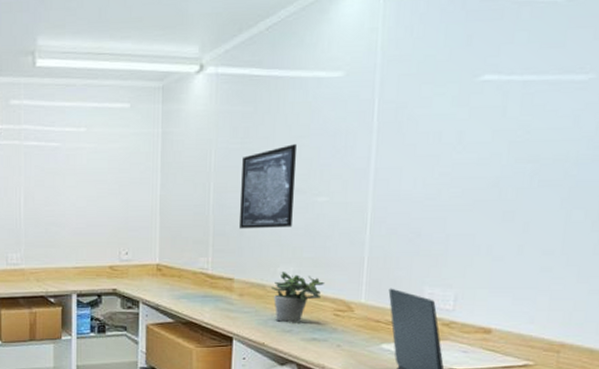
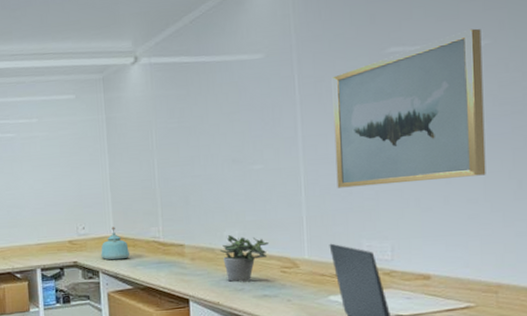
kettle: none [143,254,174,290] -> present [101,227,129,261]
wall art: present [240,144,297,229] -> none [181,120,233,199]
wall art: none [405,60,587,229] -> present [332,28,486,188]

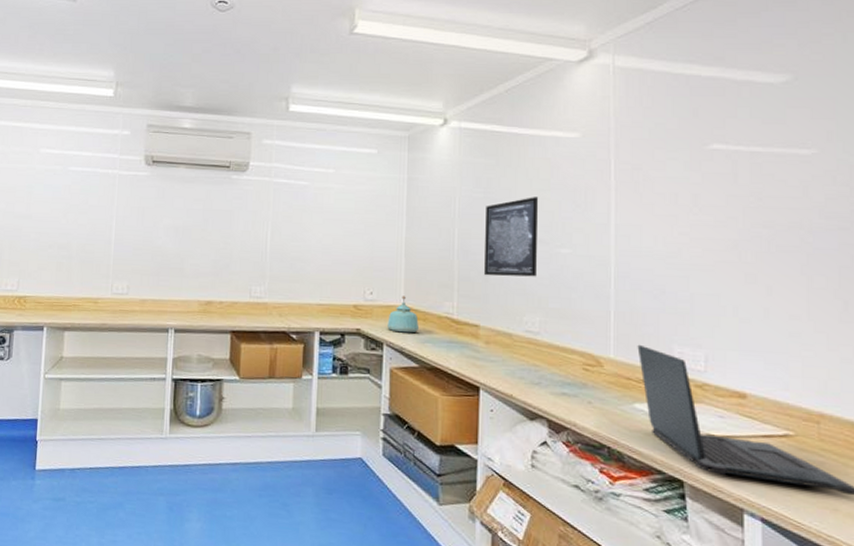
wall art: none [181,120,233,199] -> present [484,197,539,277]
potted plant: present [220,235,270,283] -> none [518,321,573,376]
wall art: present [332,28,486,188] -> none [649,136,810,291]

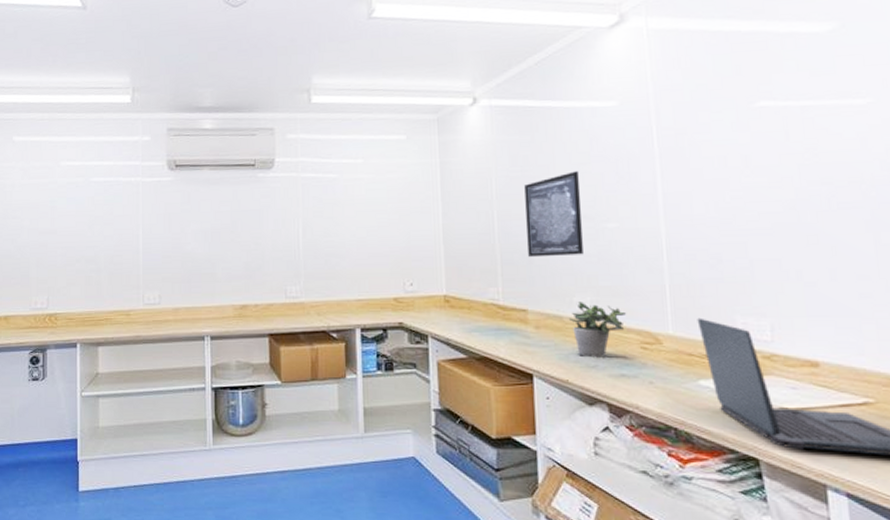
kettle: present [387,296,419,333] -> none [430,285,464,323]
potted plant: none [518,321,573,376] -> present [569,302,627,358]

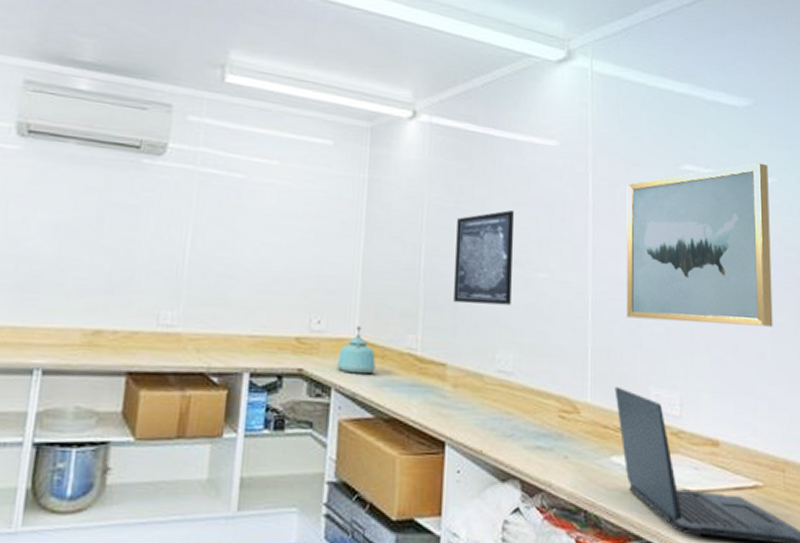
kettle: none [430,285,464,323] -> present [337,326,376,375]
potted plant: present [569,302,627,358] -> none [490,359,549,426]
wall art: none [694,85,878,254] -> present [626,162,773,327]

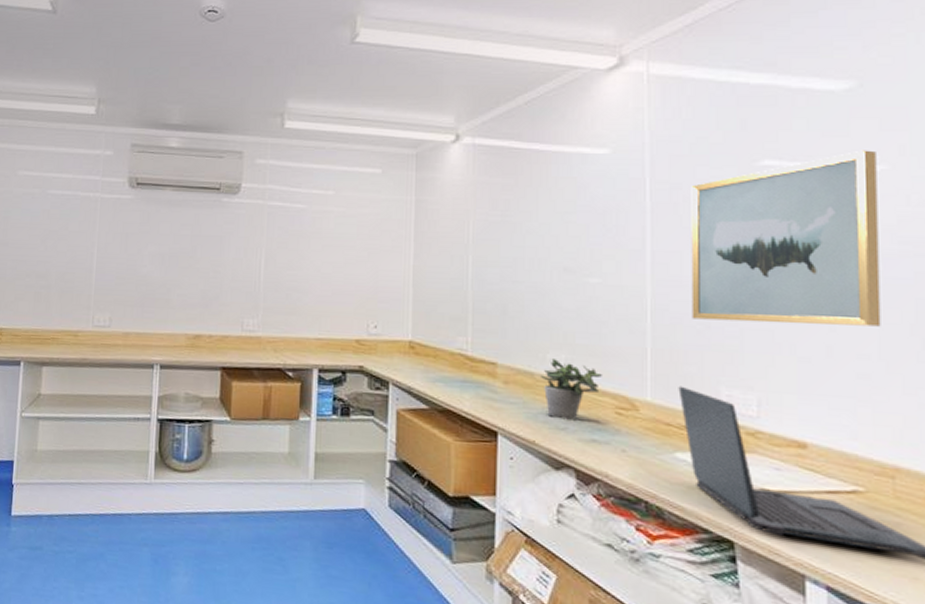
kettle: present [337,326,376,375] -> none [393,330,428,371]
wall art: present [454,210,515,306] -> none [502,220,564,309]
potted plant: none [490,359,549,426] -> present [541,359,603,420]

